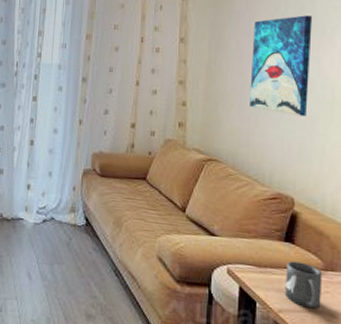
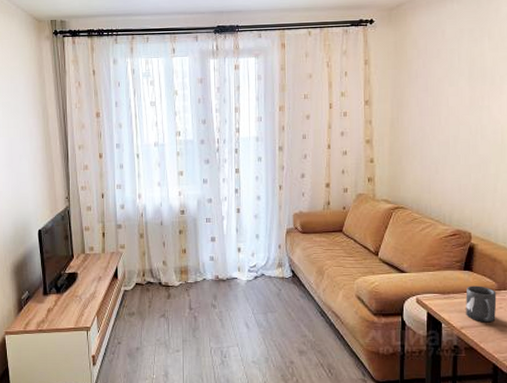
wall art: present [250,15,313,117] -> none [429,68,484,161]

